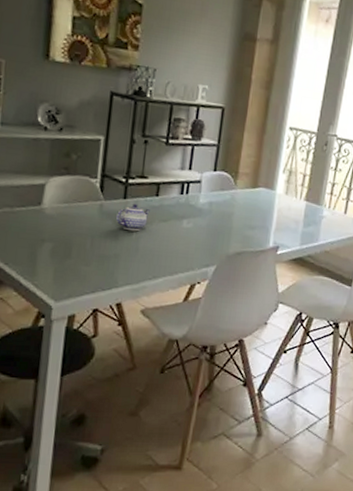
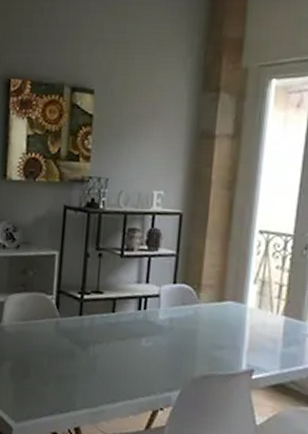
teapot: present [116,204,150,232] -> none [72,321,107,351]

